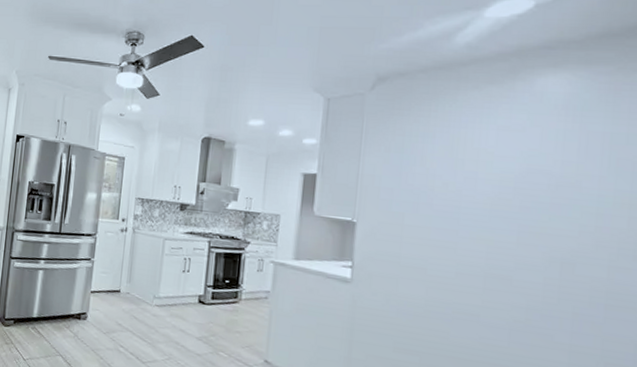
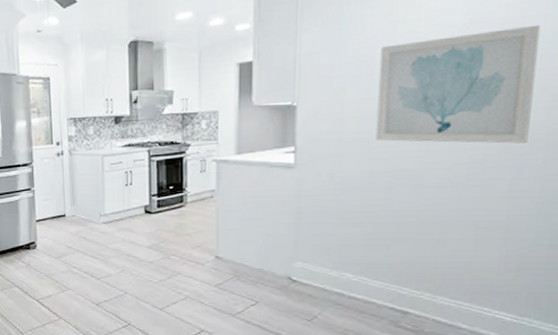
wall art: none [433,180,596,298] -> present [375,24,541,144]

